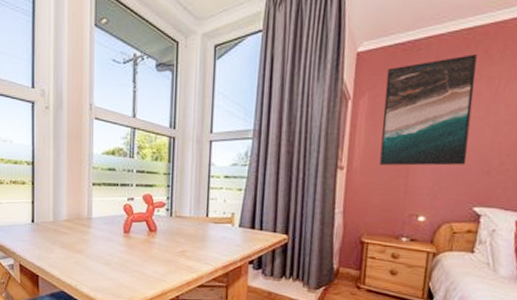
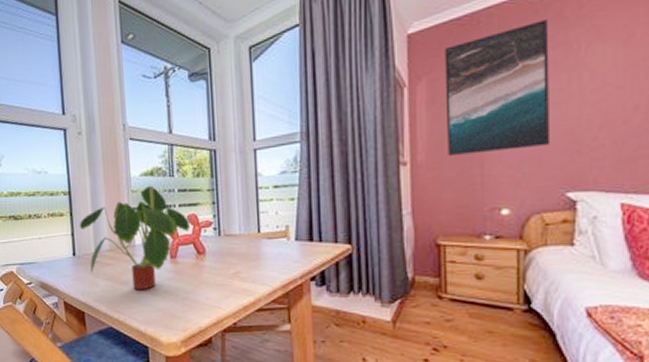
plant: none [40,164,144,260] -> present [79,185,190,290]

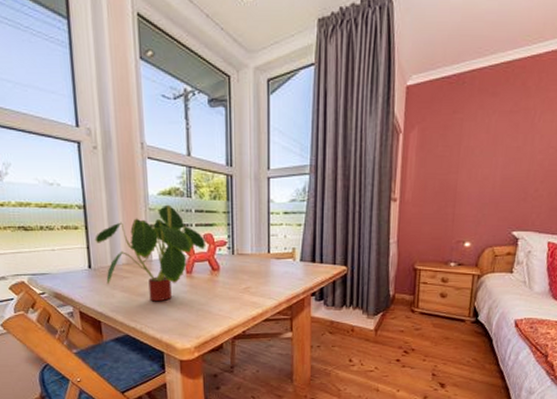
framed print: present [444,20,551,157] -> none [429,87,515,197]

